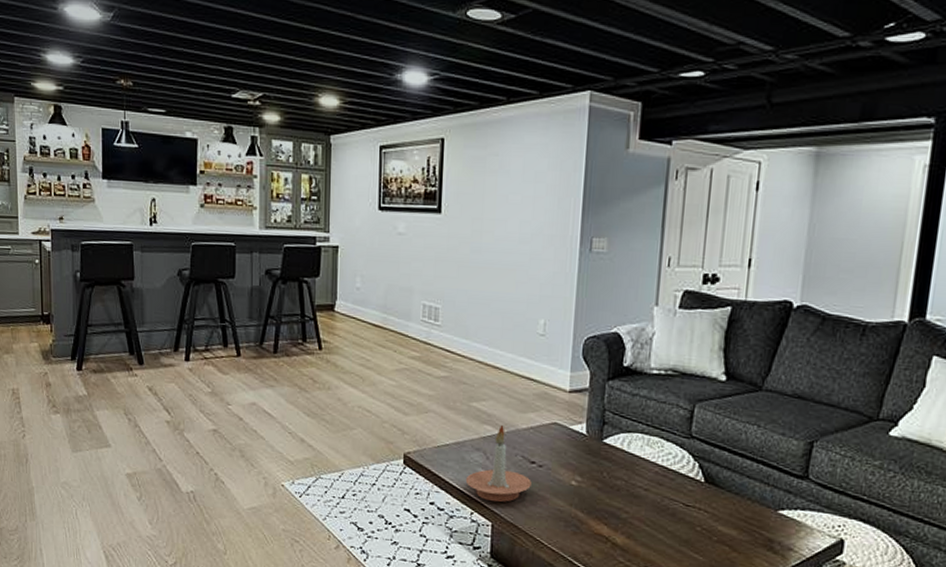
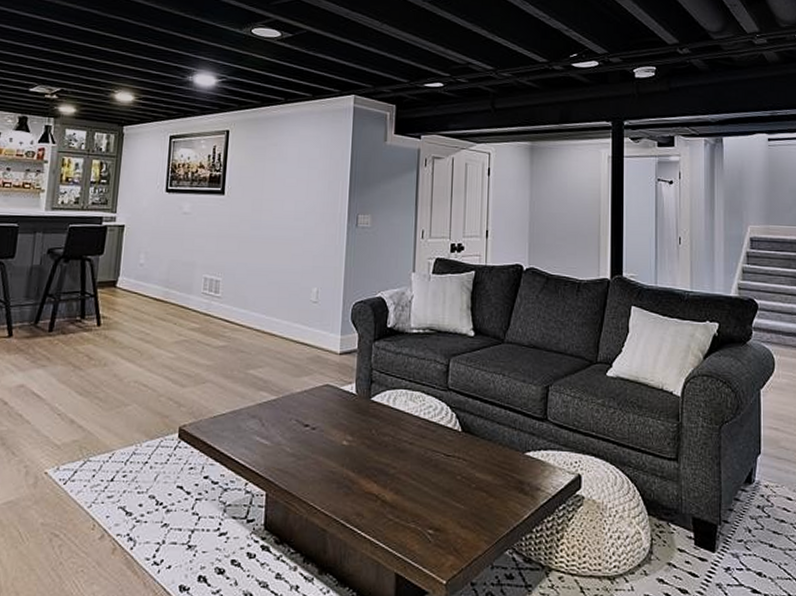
candle holder: present [465,425,531,502] -> none [240,391,305,470]

